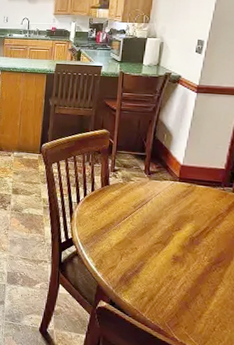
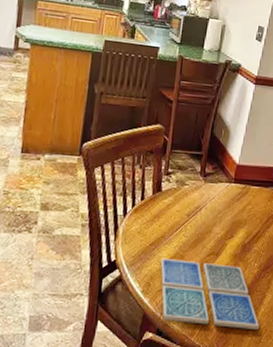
drink coaster: none [110,240,213,319] -> present [160,257,260,331]

